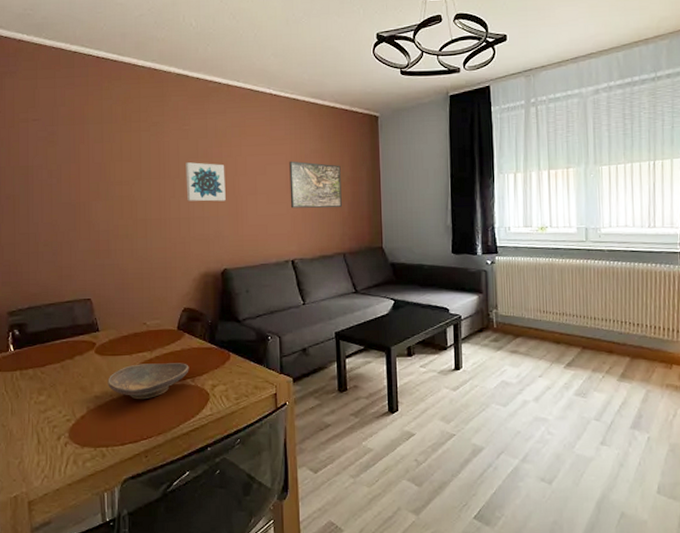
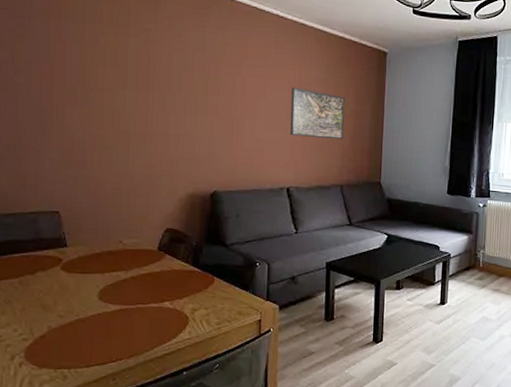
decorative bowl: present [108,363,189,400] -> none [74,283,168,321]
wall art: present [185,162,226,202] -> none [177,76,222,121]

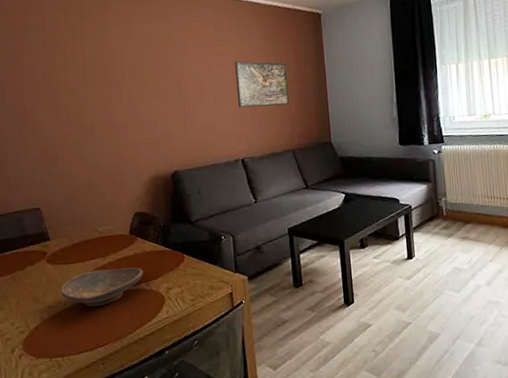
decorative bowl: none [74,283,168,321] -> present [60,267,143,307]

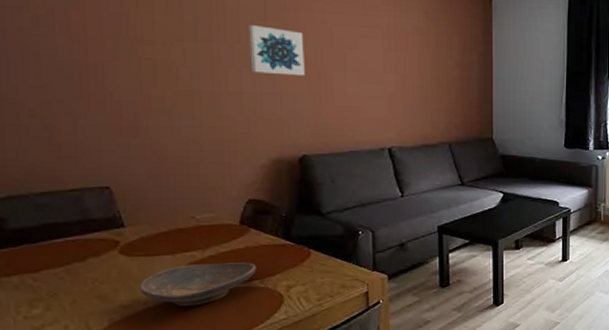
wall art: none [131,66,173,106] -> present [249,25,305,76]
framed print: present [235,61,289,108] -> none [387,36,449,94]

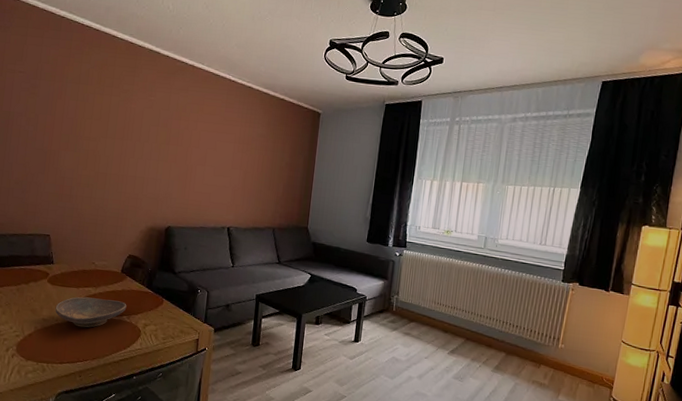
wall art: present [249,25,305,76] -> none [144,129,181,168]

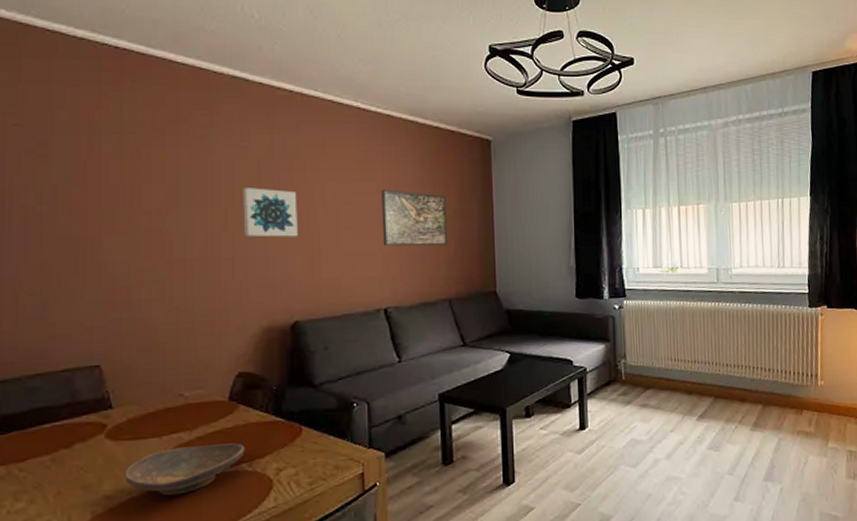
wall art: none [144,129,181,168] -> present [243,188,298,237]
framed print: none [233,141,282,188] -> present [381,189,447,246]

